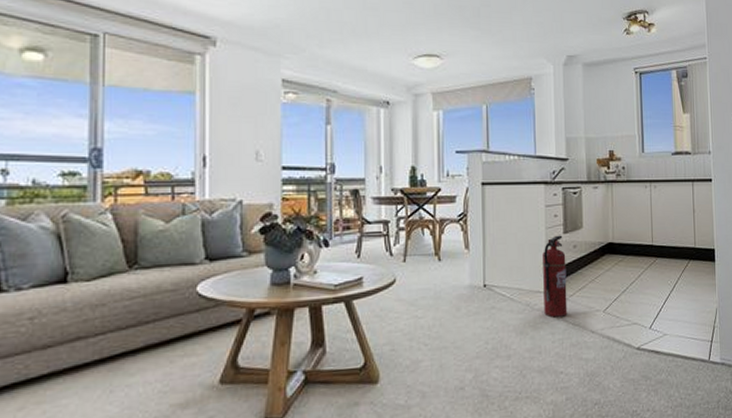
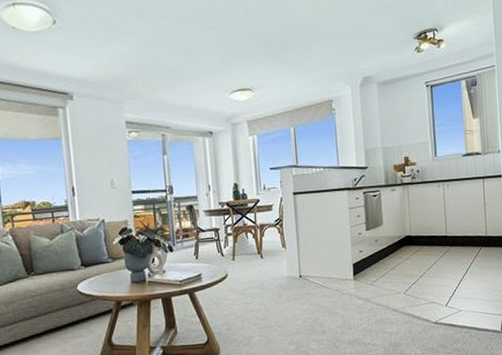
fire extinguisher: present [542,235,568,318] -> none [348,232,372,300]

